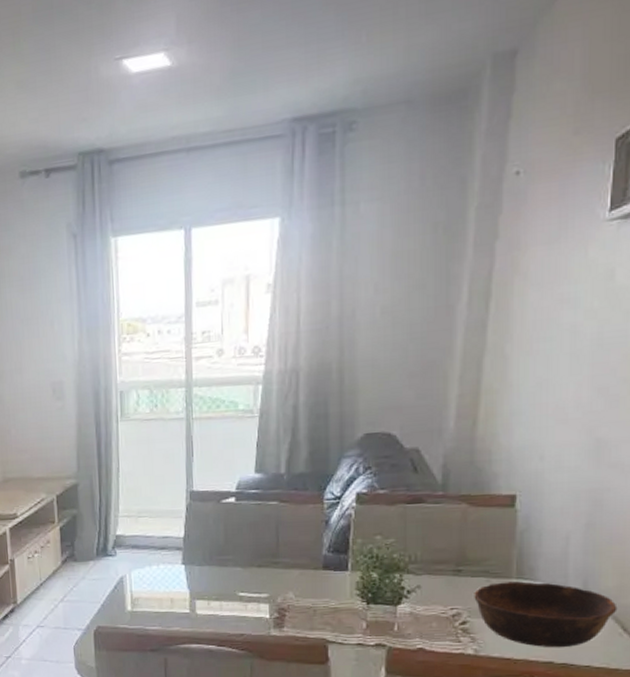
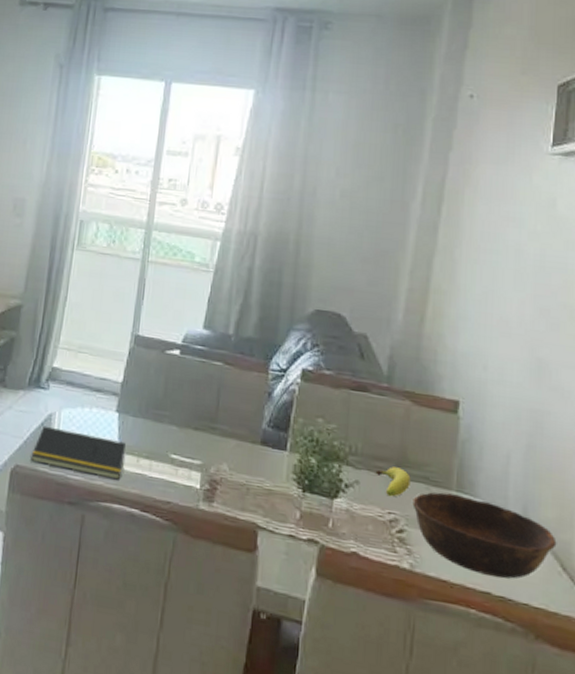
notepad: none [110,588,196,624] -> present [31,425,126,480]
fruit: none [436,567,471,595] -> present [375,466,411,497]

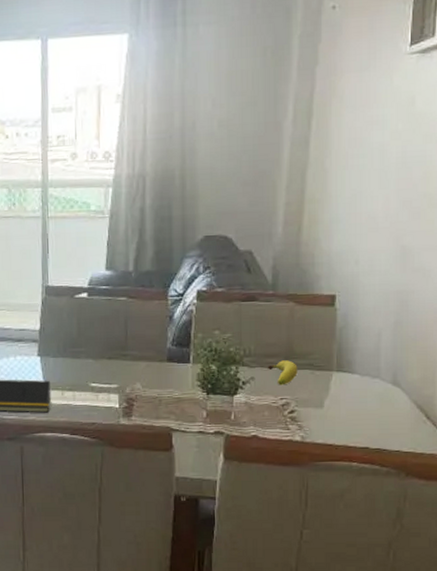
bowl: present [412,492,557,579] -> none [300,374,422,435]

